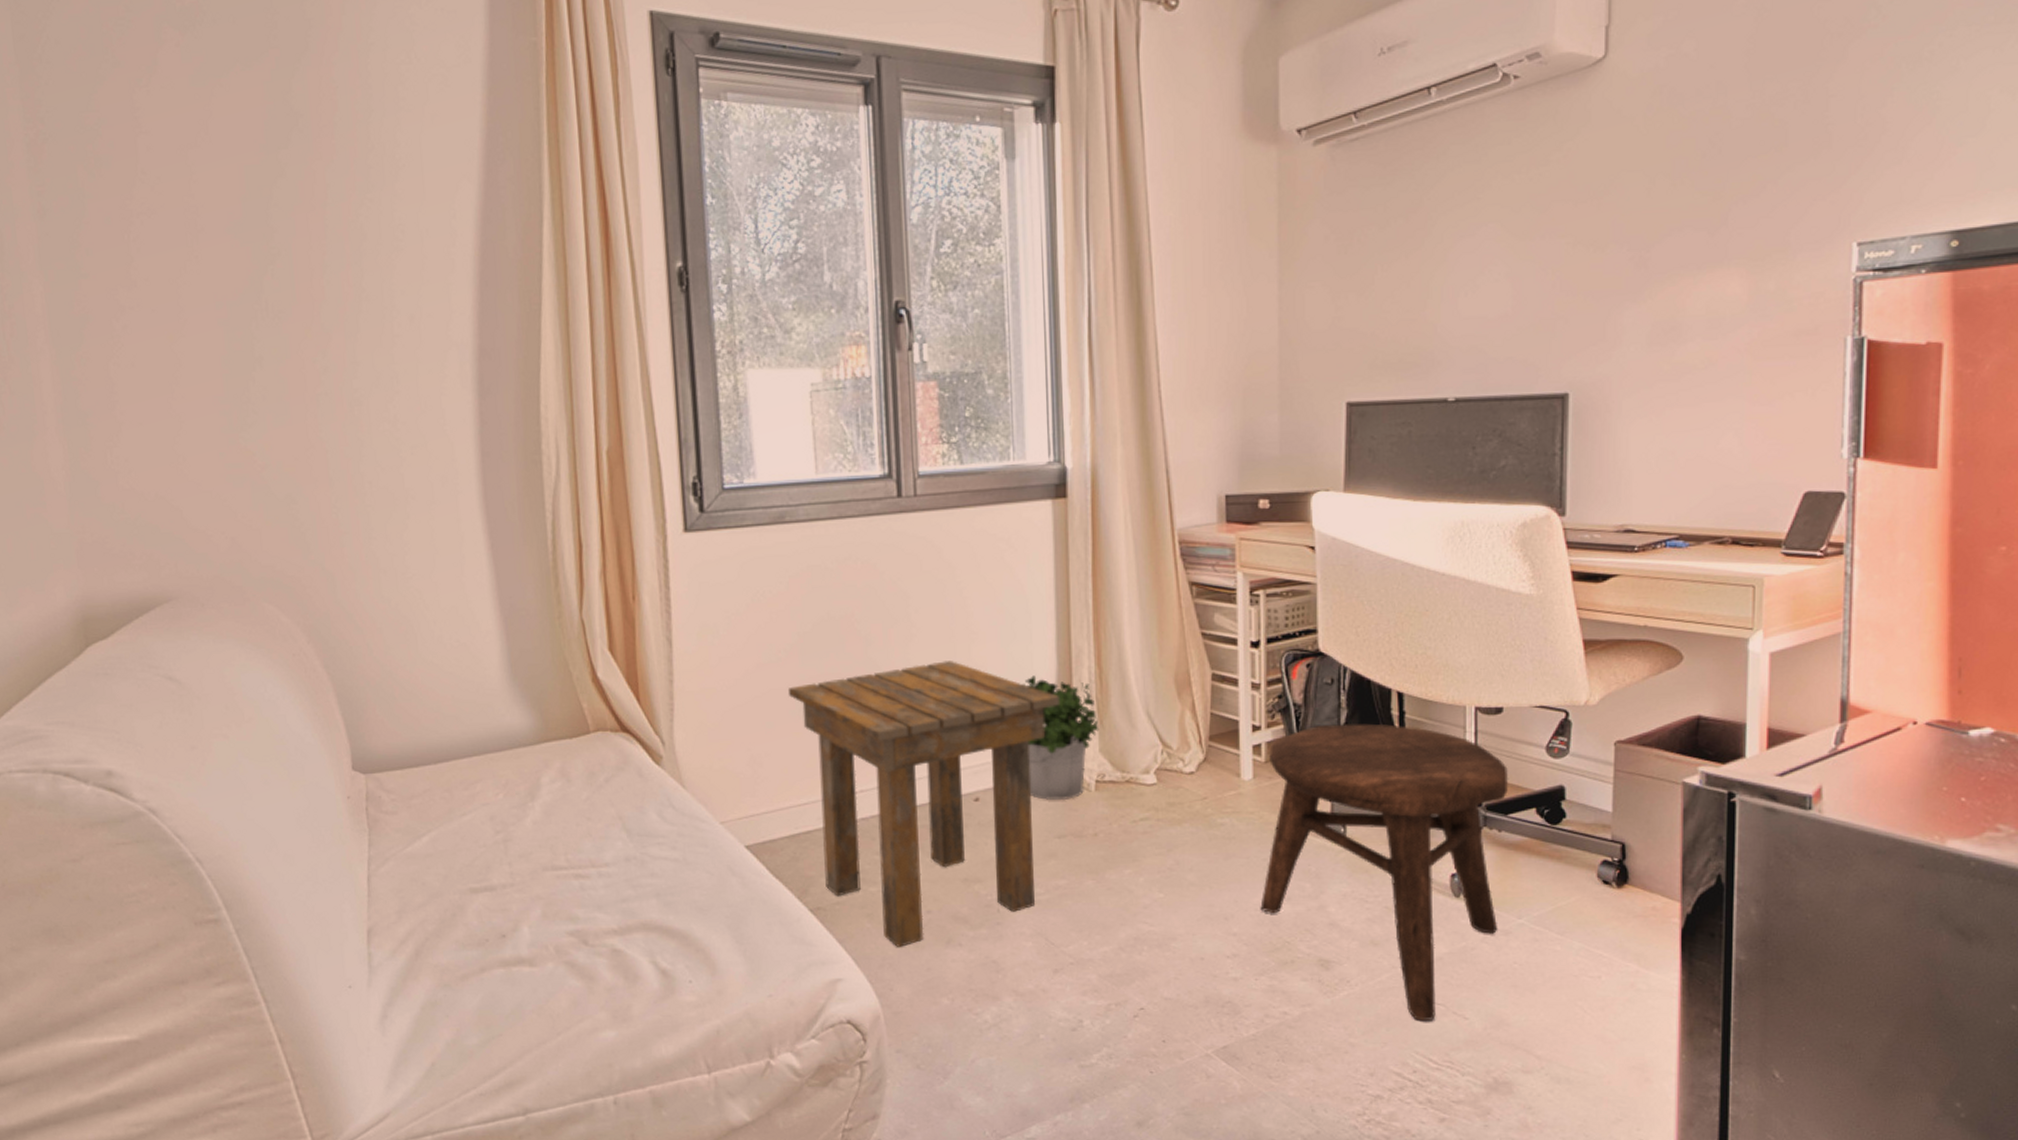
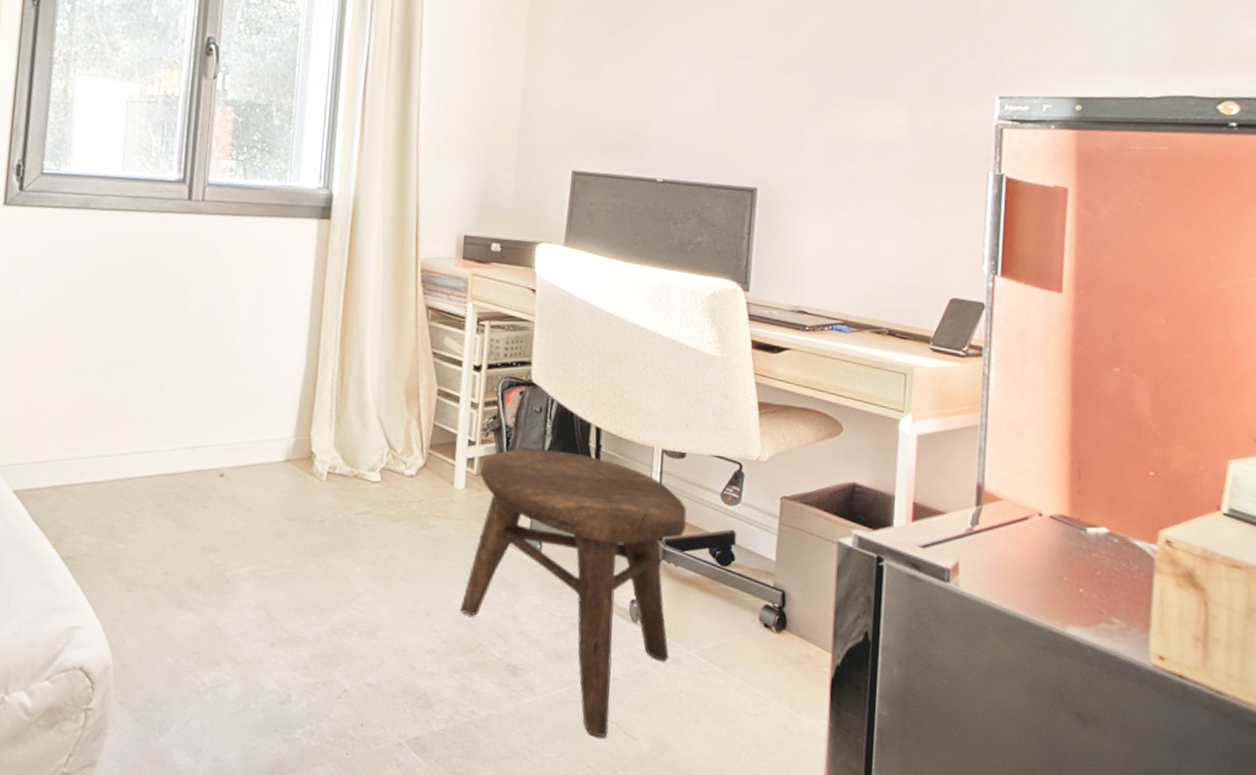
side table: present [787,661,1059,947] -> none [70,347,304,603]
potted plant: present [1022,675,1099,801] -> none [268,370,336,487]

